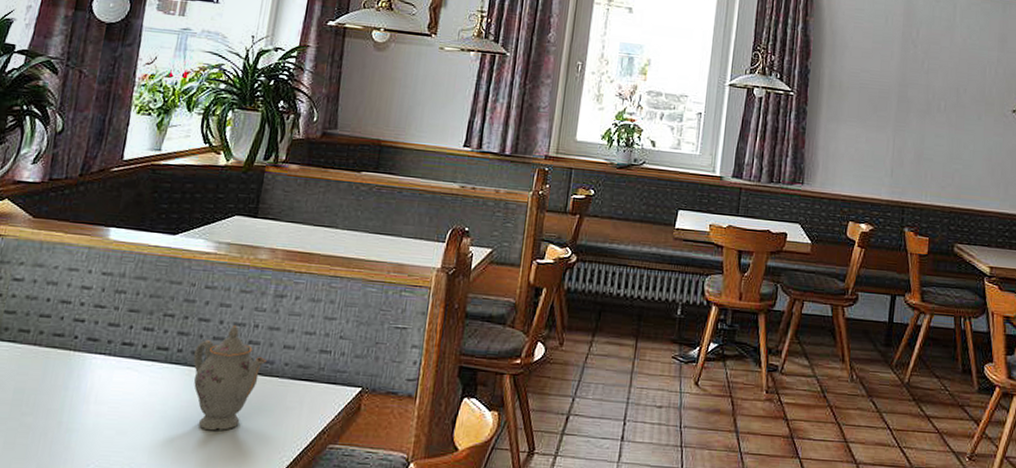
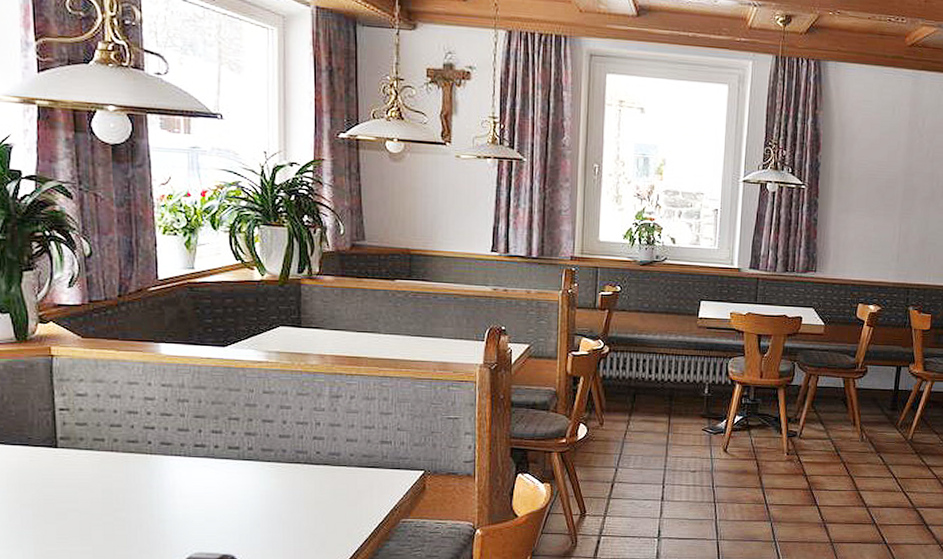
teapot: present [193,324,267,431] -> none [264,423,333,514]

